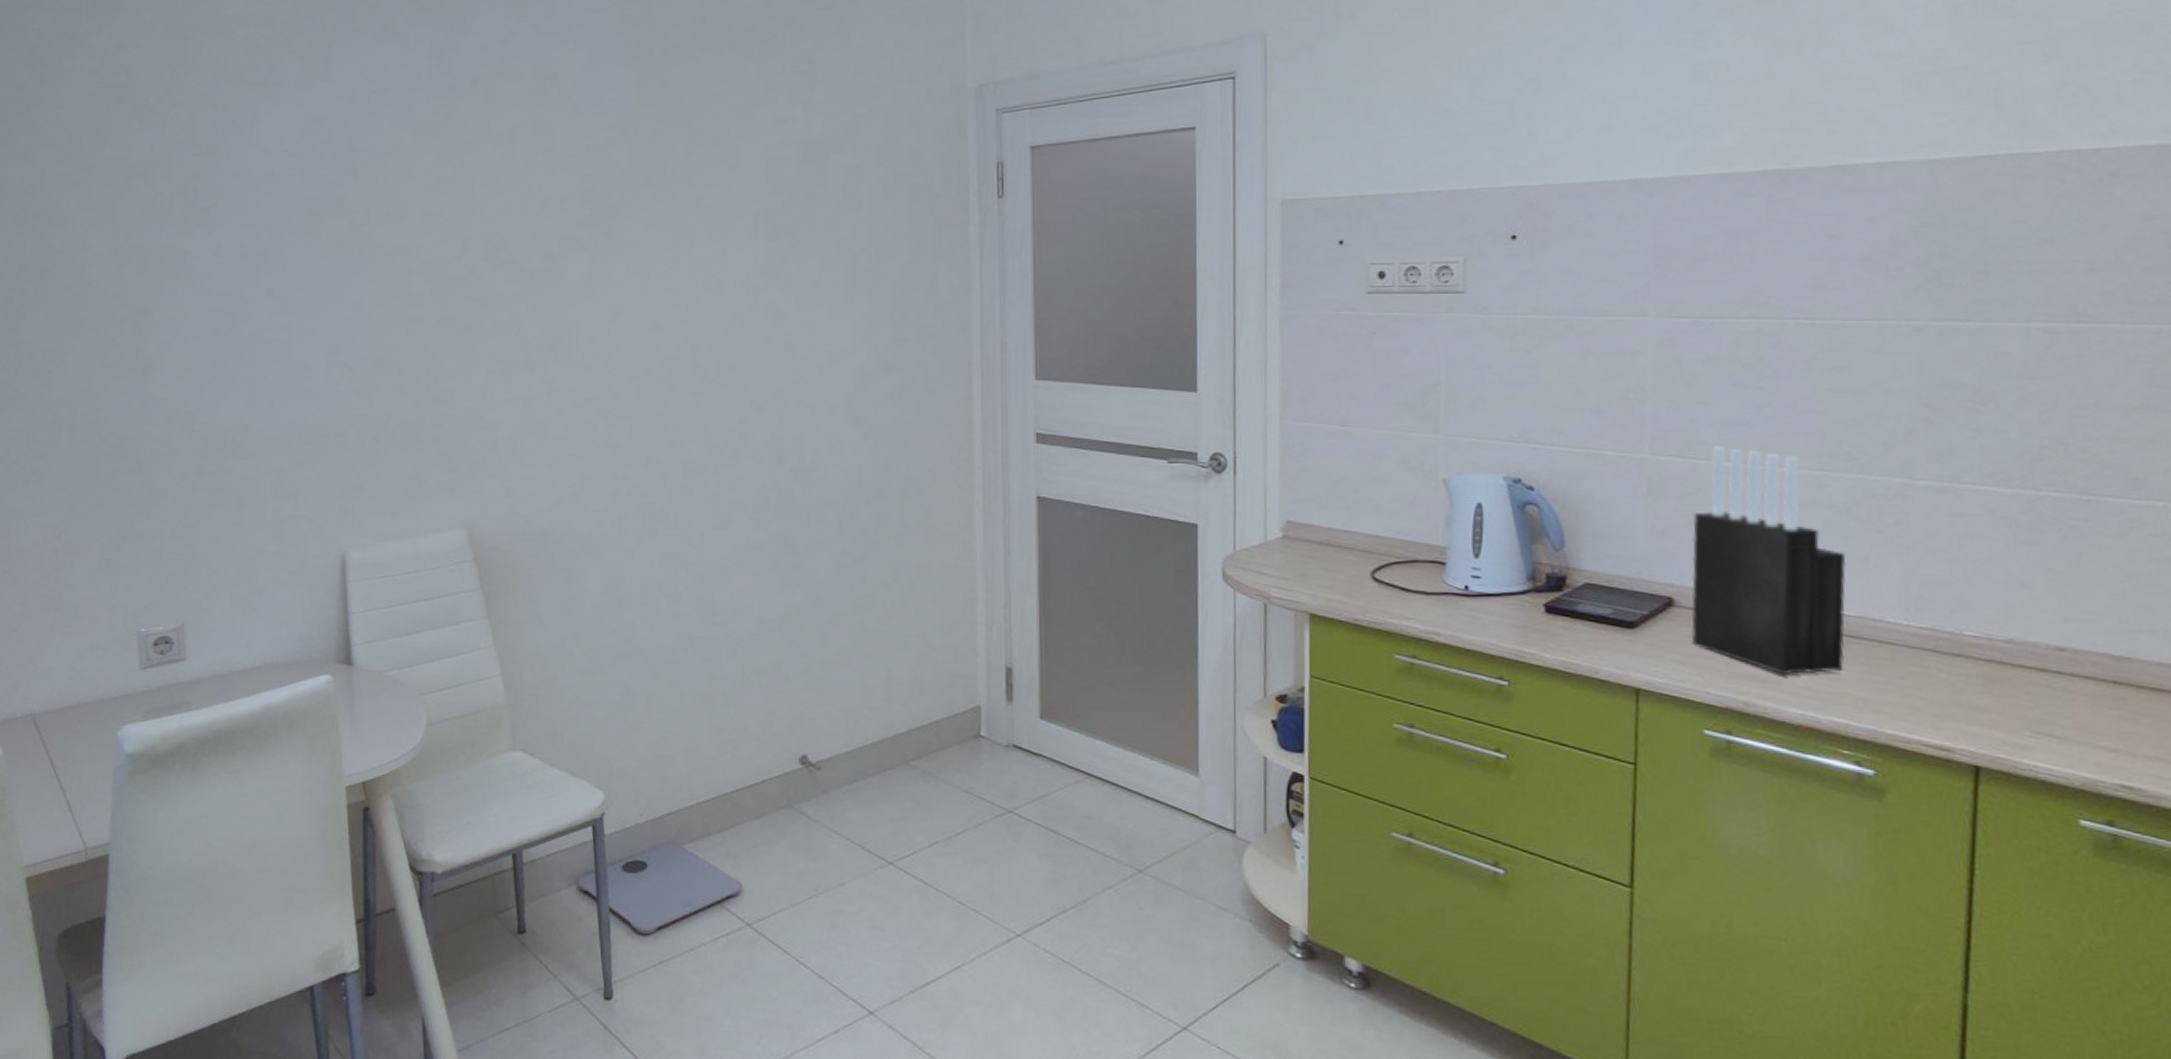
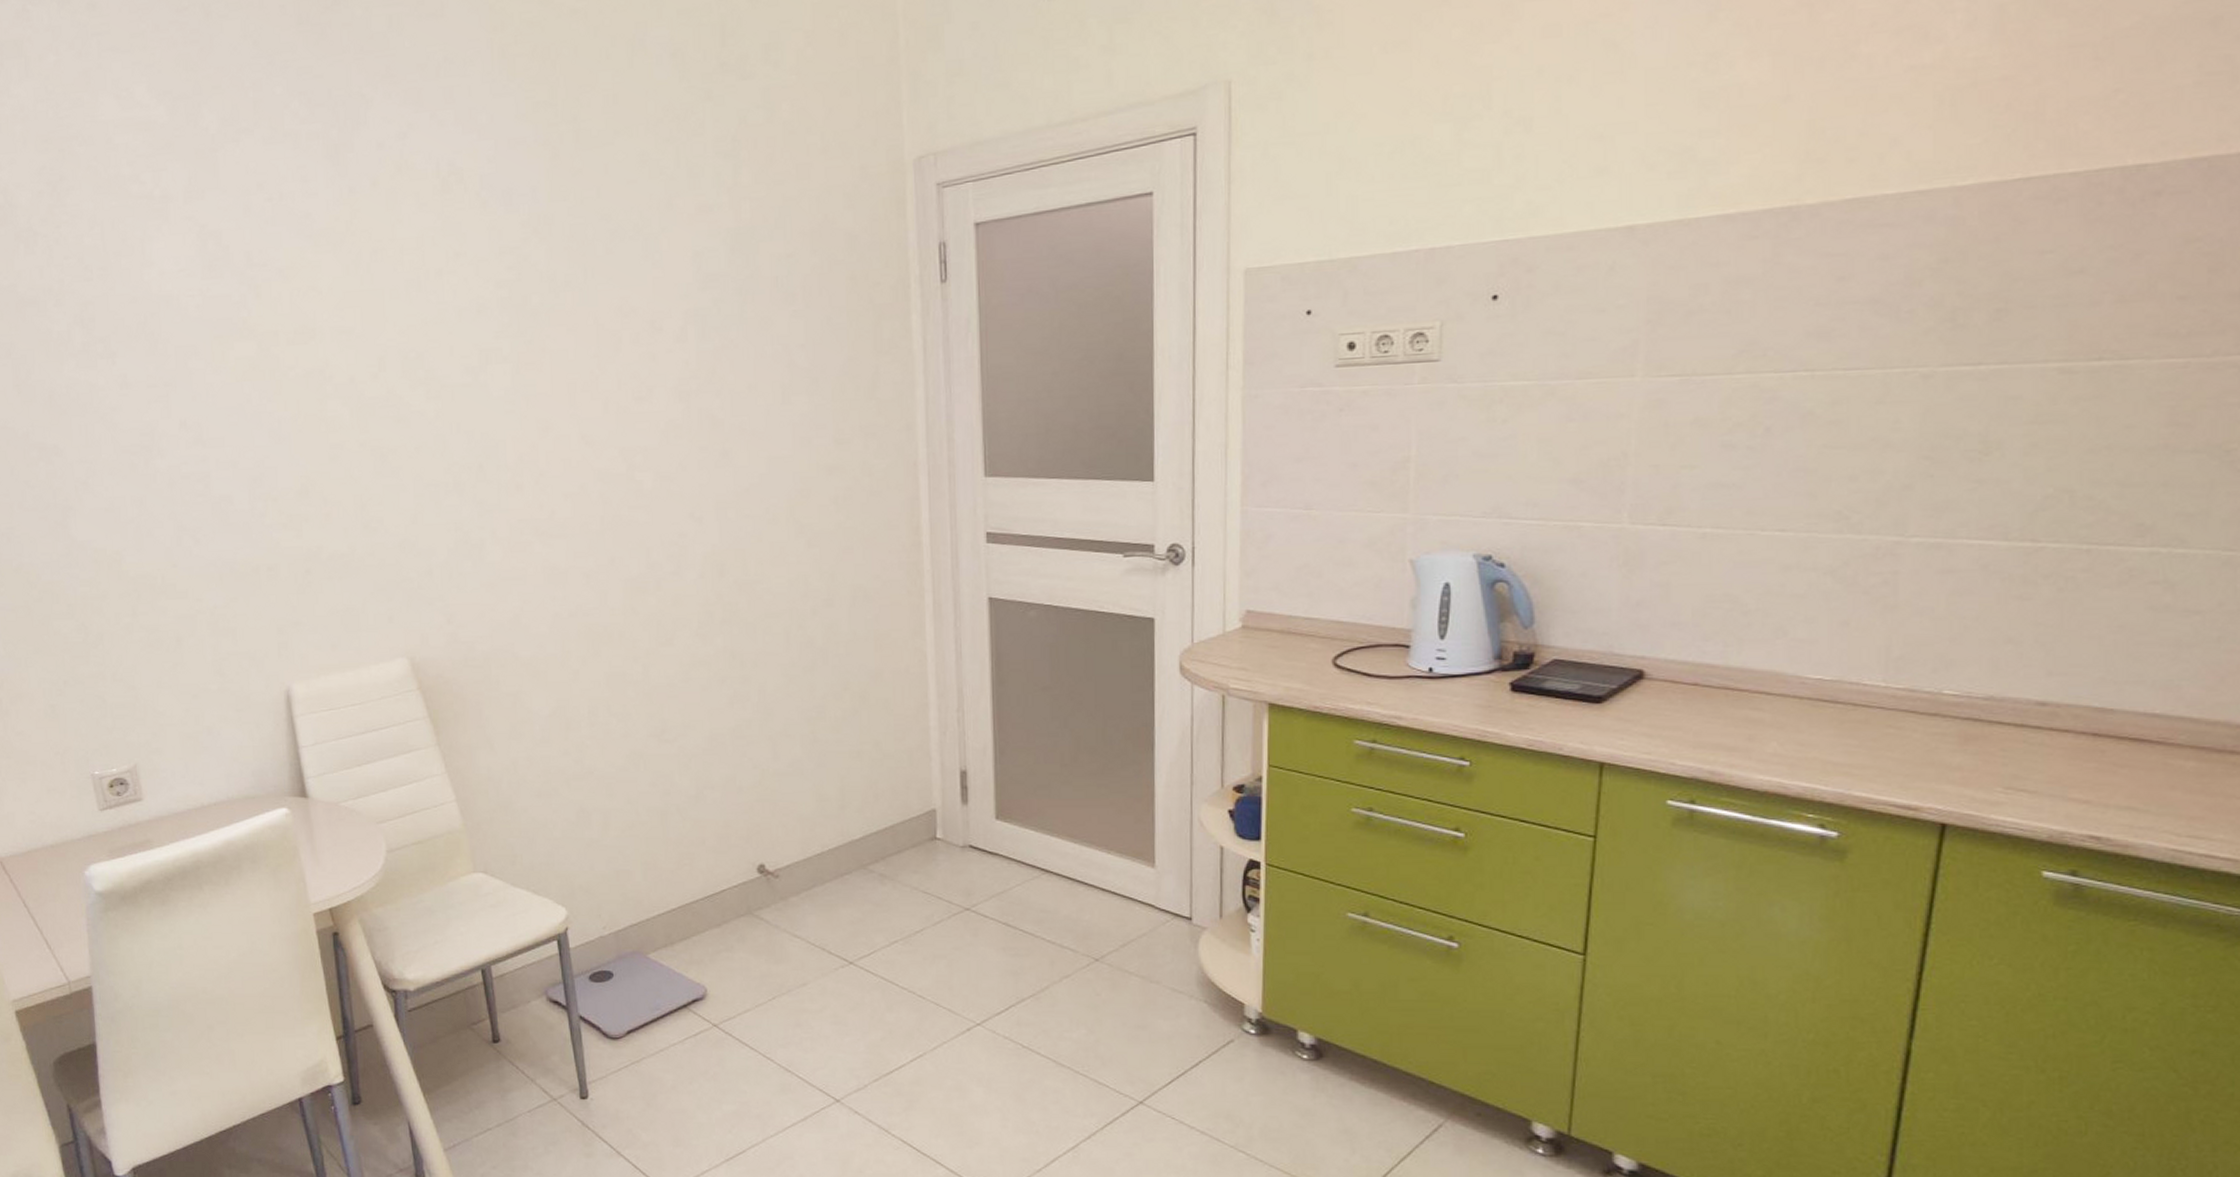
knife block: present [1691,446,1847,675] -> none [1659,511,1827,743]

